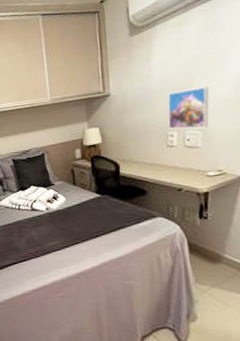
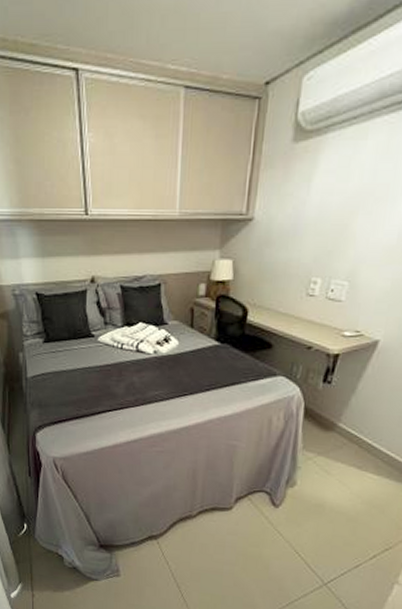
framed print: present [167,86,209,129] -> none [313,227,371,278]

